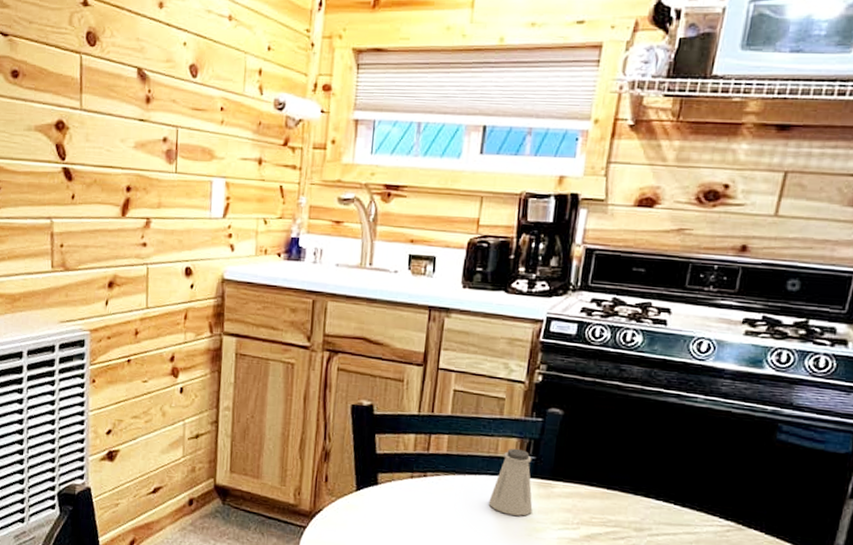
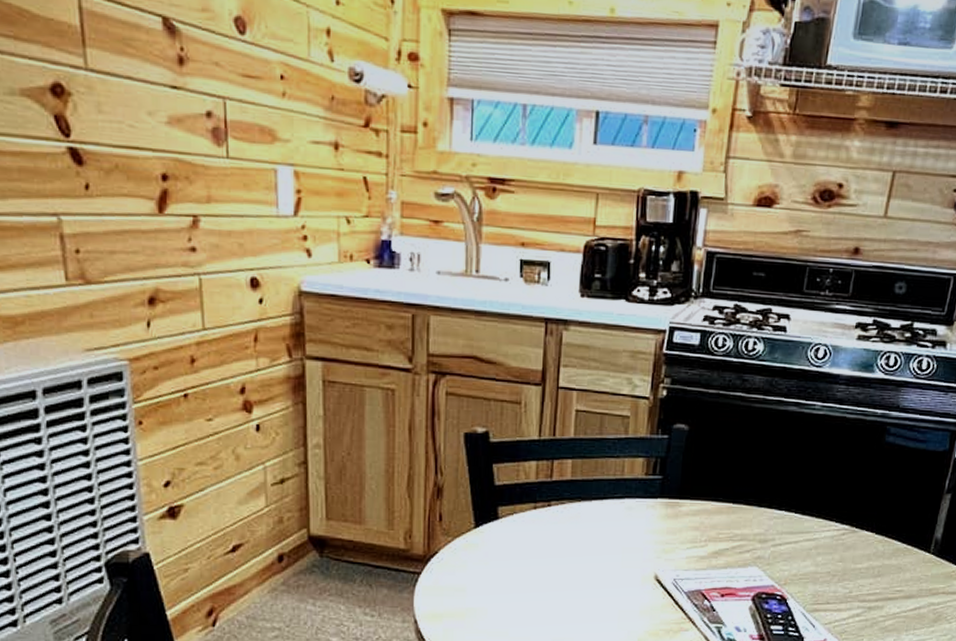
saltshaker: present [488,448,533,516] -> none [616,468,661,539]

